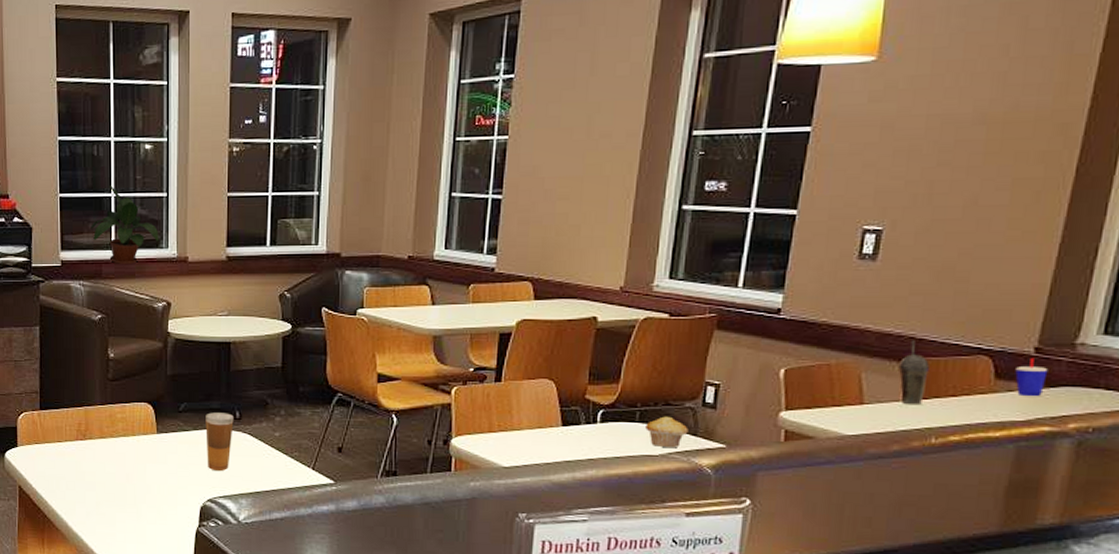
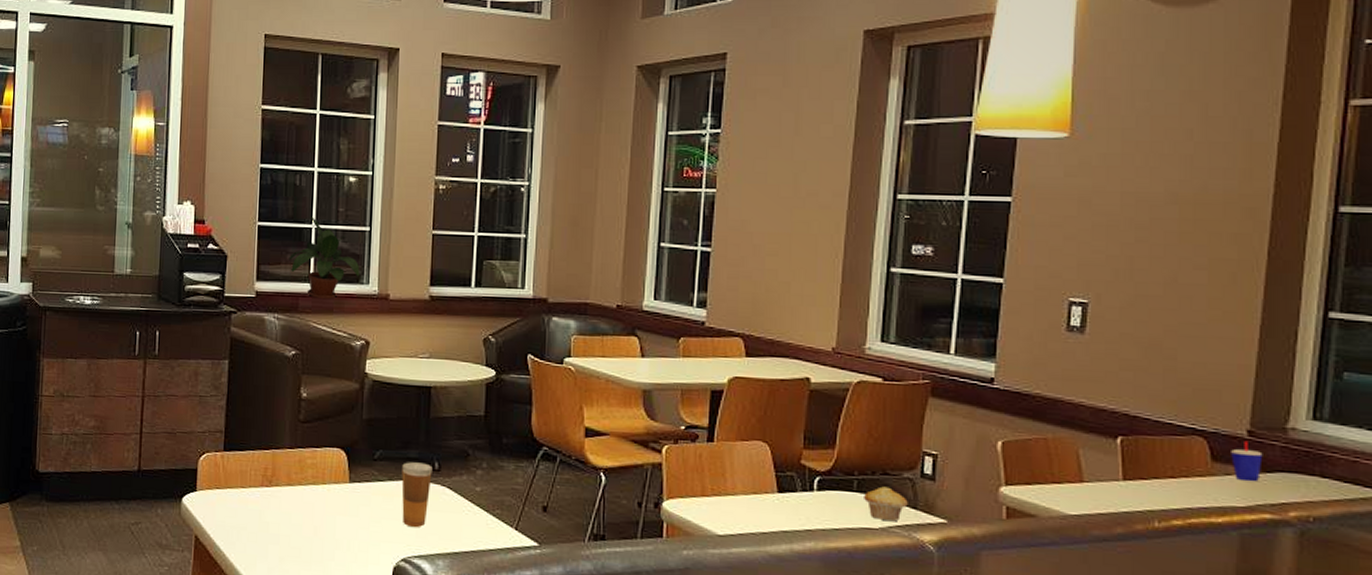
beverage cup: present [898,340,930,406] -> none [1114,417,1146,486]

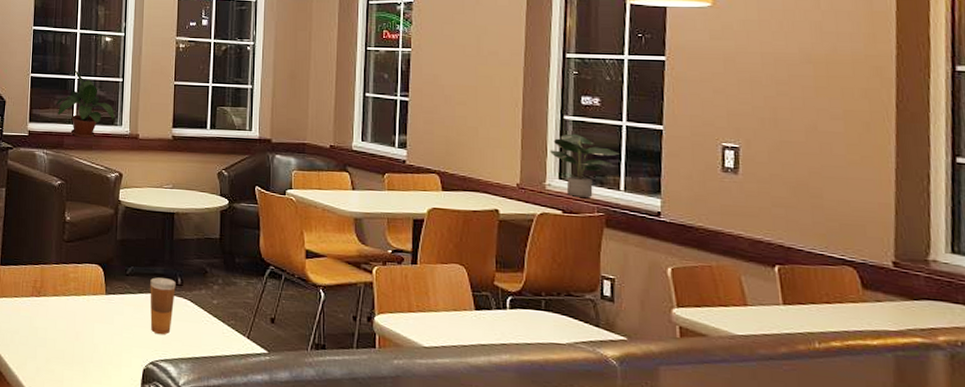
muffin: present [864,486,908,522] -> none [551,306,591,338]
potted plant: none [873,289,952,364] -> present [550,133,620,199]
beverage cup: present [1231,440,1263,482] -> none [879,270,909,309]

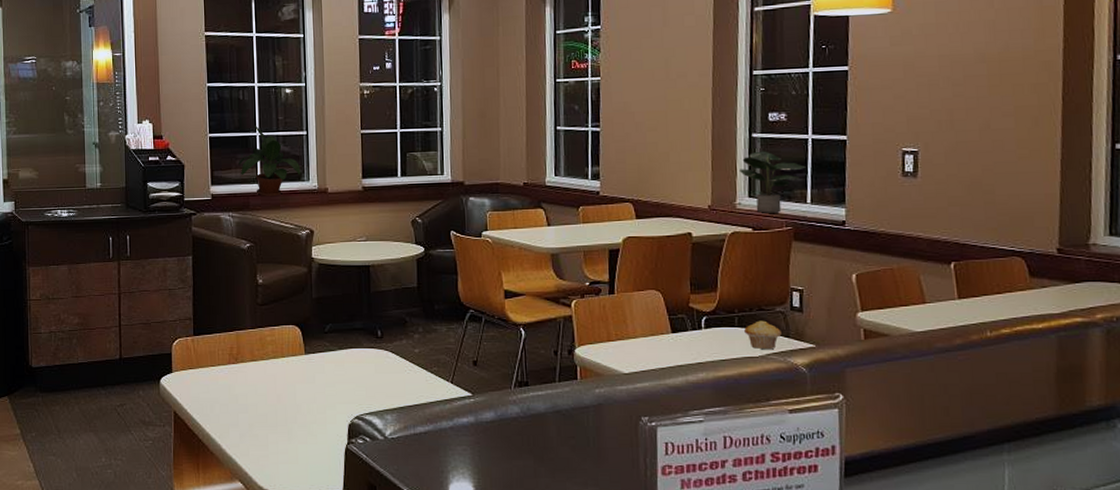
beverage cup: present [150,277,176,335] -> none [350,332,376,389]
muffin: none [551,306,591,338] -> present [744,320,782,350]

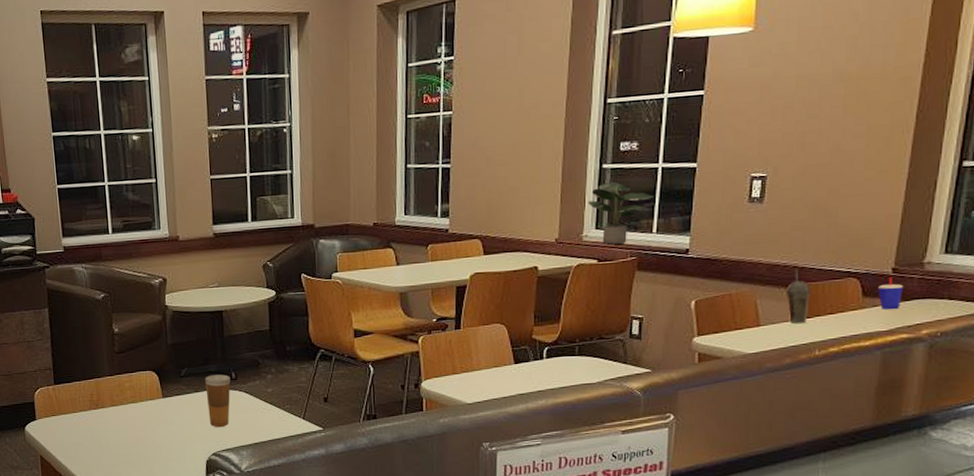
potted plant: present [238,126,301,196] -> none [88,175,152,247]
beverage cup: none [350,332,376,389] -> present [205,374,231,428]
muffin: present [744,320,782,350] -> none [584,348,619,376]
beverage cup: none [949,245,975,303] -> present [785,269,810,325]
beverage cup: none [1045,257,1072,292] -> present [878,276,904,310]

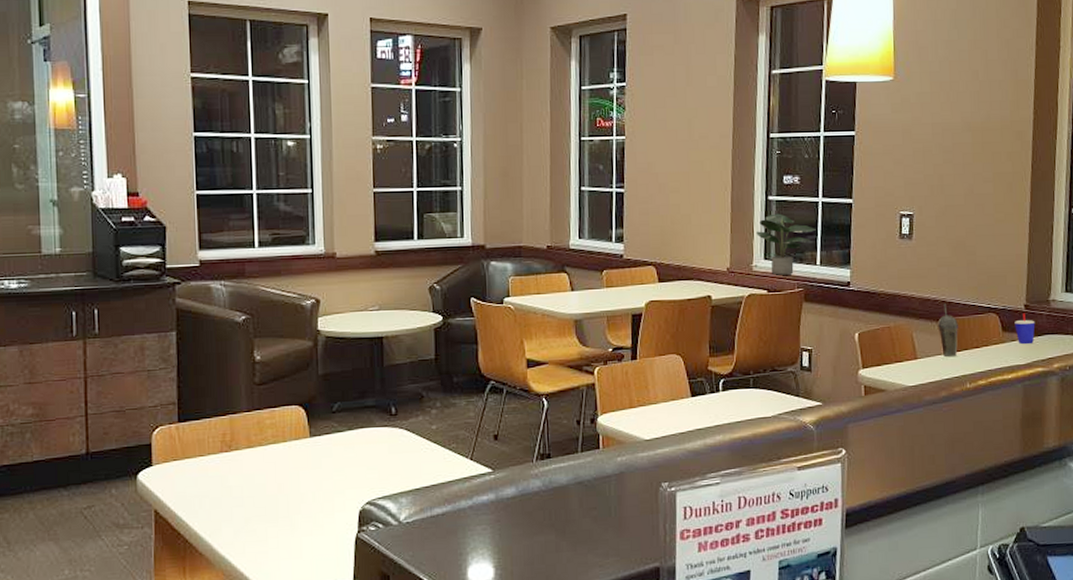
beverage cup: present [205,374,231,428] -> none [360,409,390,472]

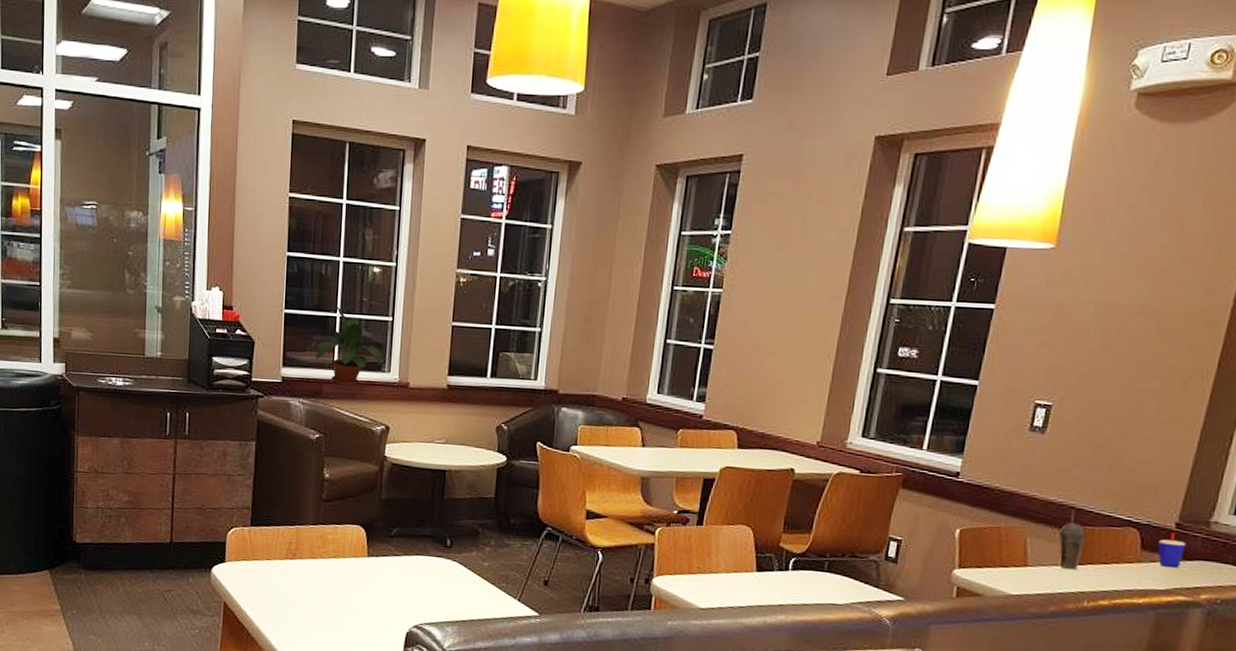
potted plant: none [231,182,305,262] -> present [314,305,382,385]
potted plant: present [756,213,816,276] -> none [857,388,929,458]

